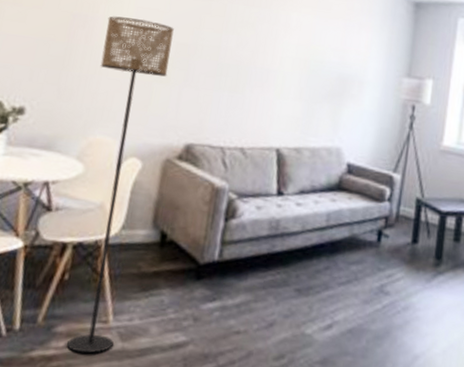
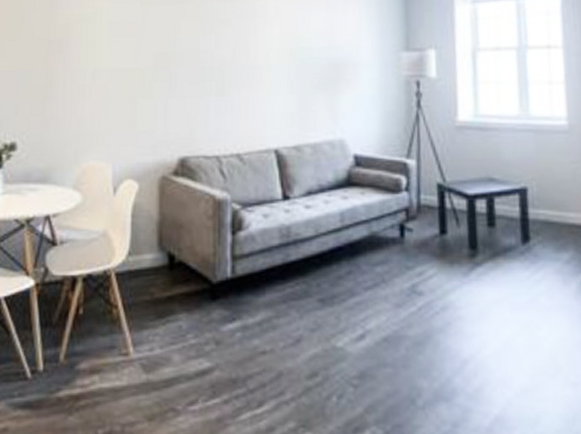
floor lamp: present [67,16,174,354] -> none [82,35,150,389]

